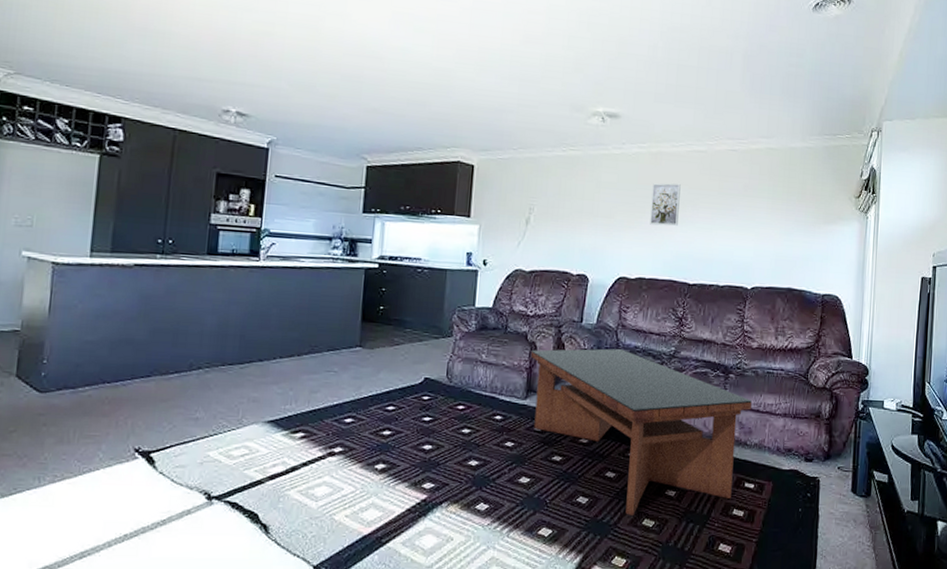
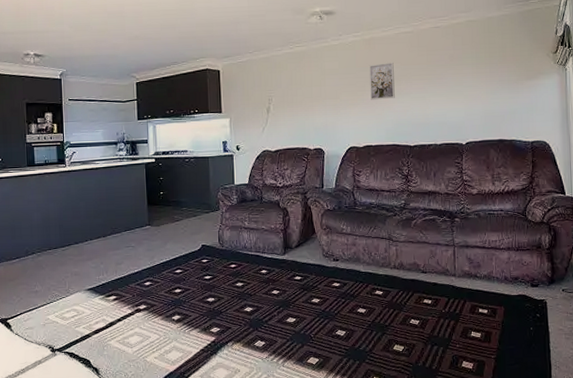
coffee table: present [530,348,752,515] -> none [284,207,477,343]

